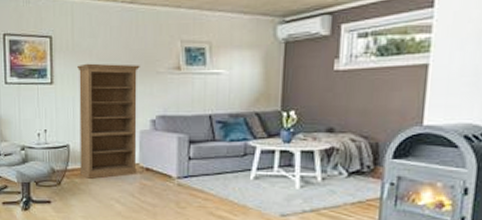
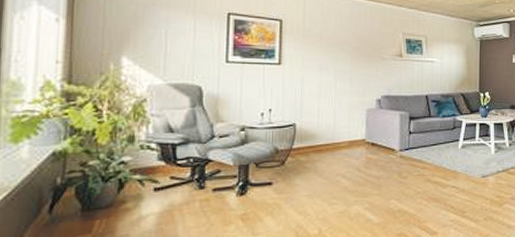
bookshelf: present [77,63,140,179] -> none [305,47,367,156]

